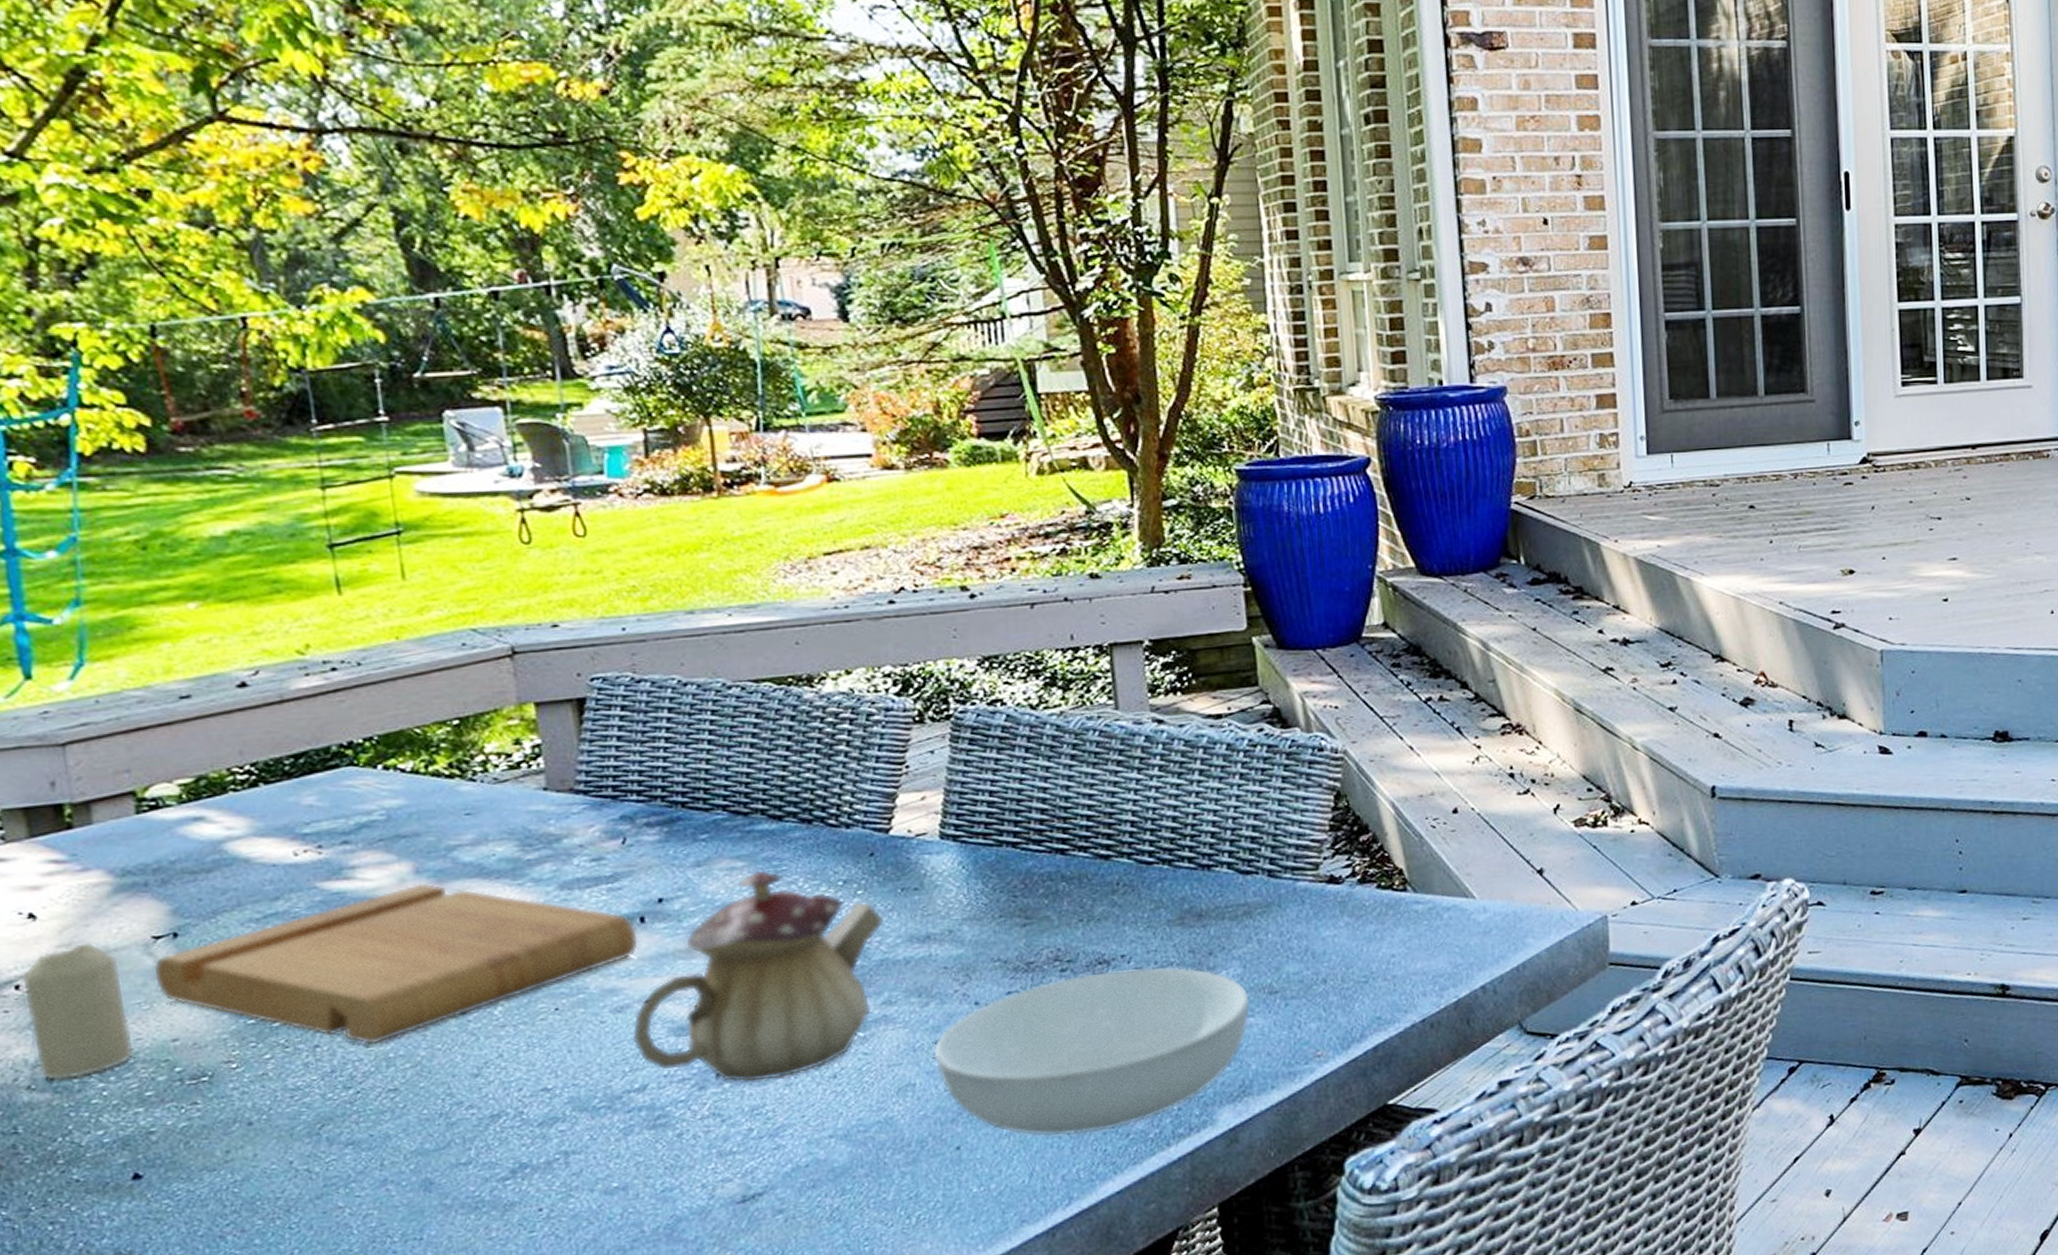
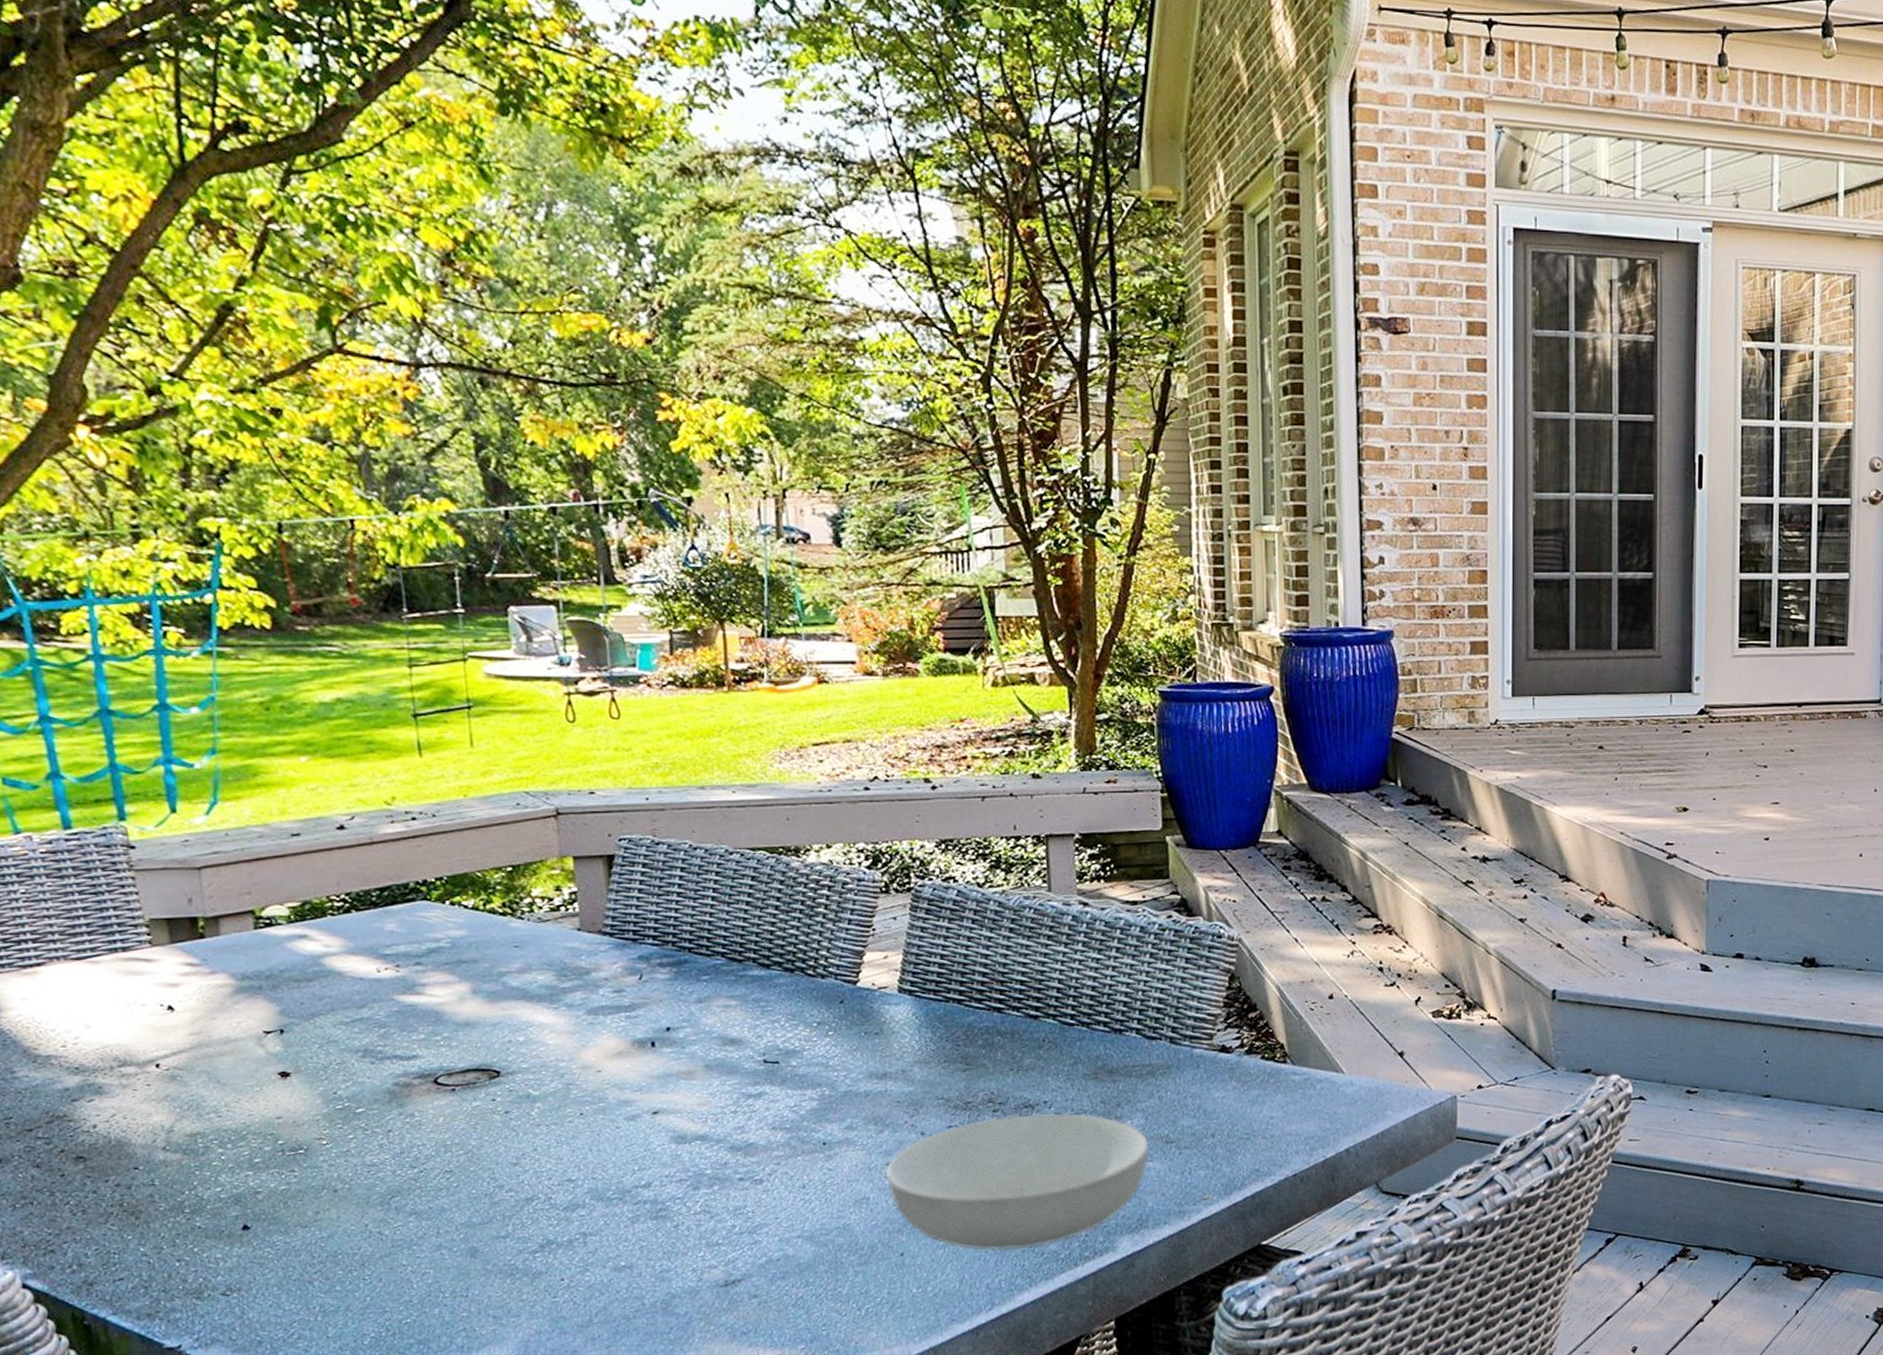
candle: present [20,942,135,1081] -> none [160,1032,247,1145]
cutting board: present [152,882,640,1045] -> none [263,1000,650,1133]
teapot: present [631,869,884,1083] -> none [640,1009,850,1187]

